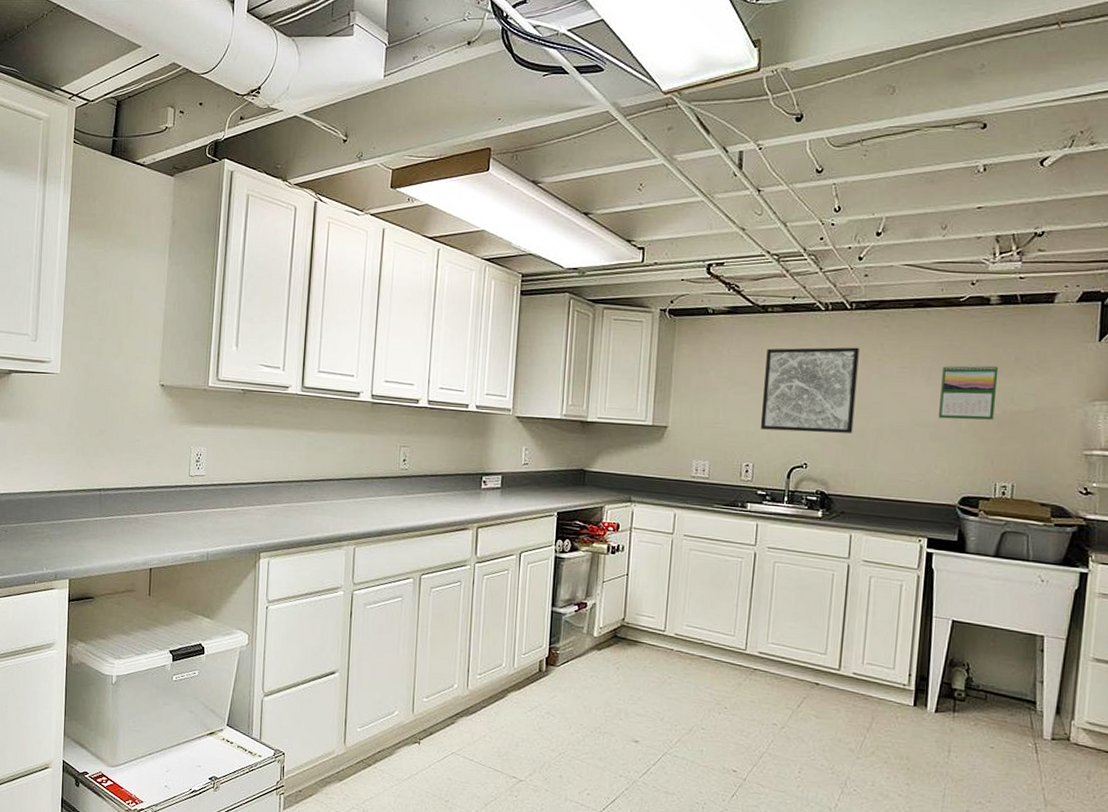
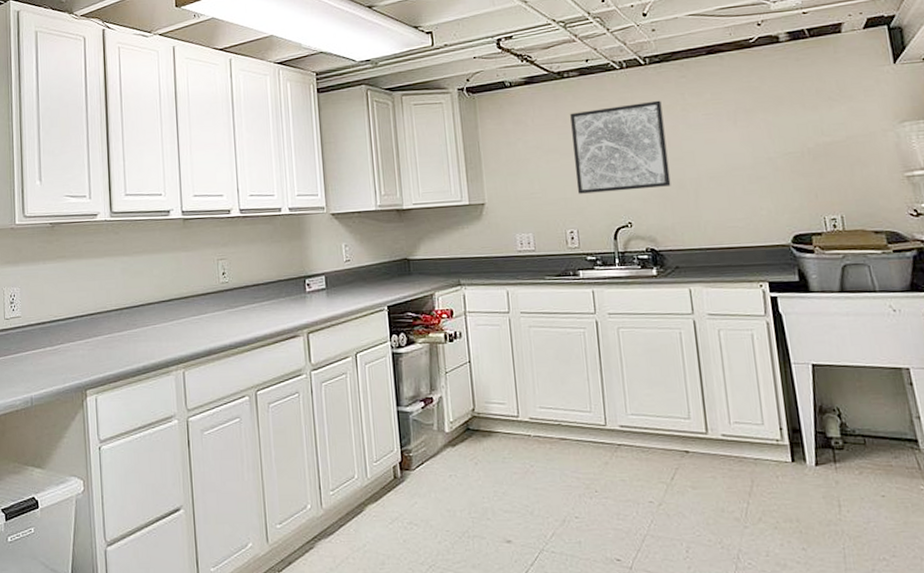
calendar: present [939,364,999,420] -> none [747,100,808,160]

